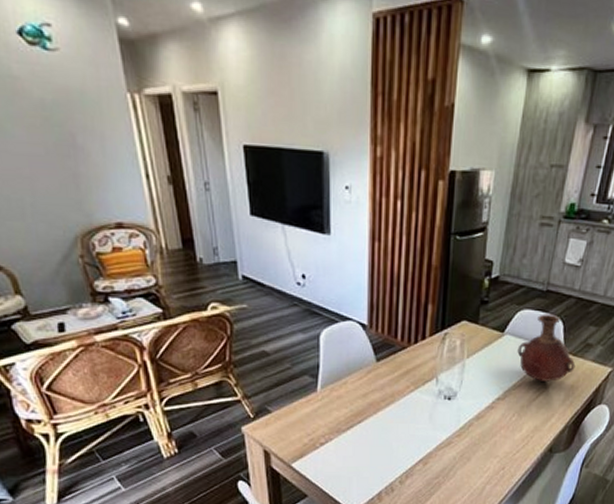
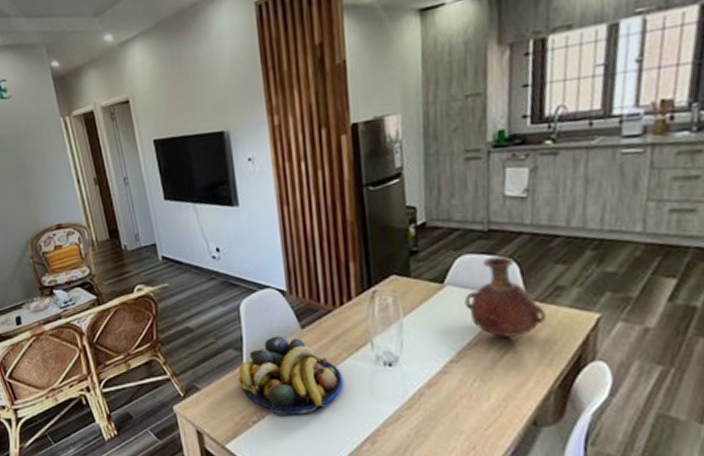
fruit bowl: none [310,366,408,438] -> present [238,336,344,415]

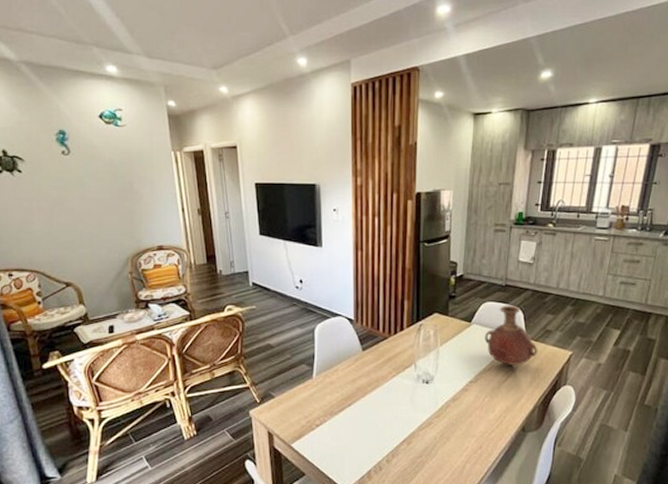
fruit bowl: present [238,336,344,415] -> none [307,356,391,420]

